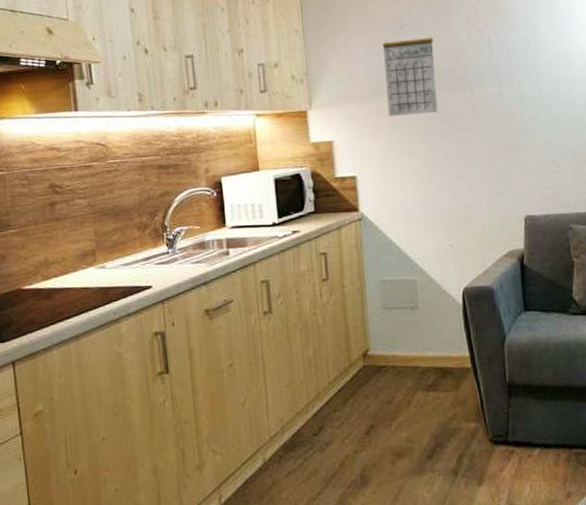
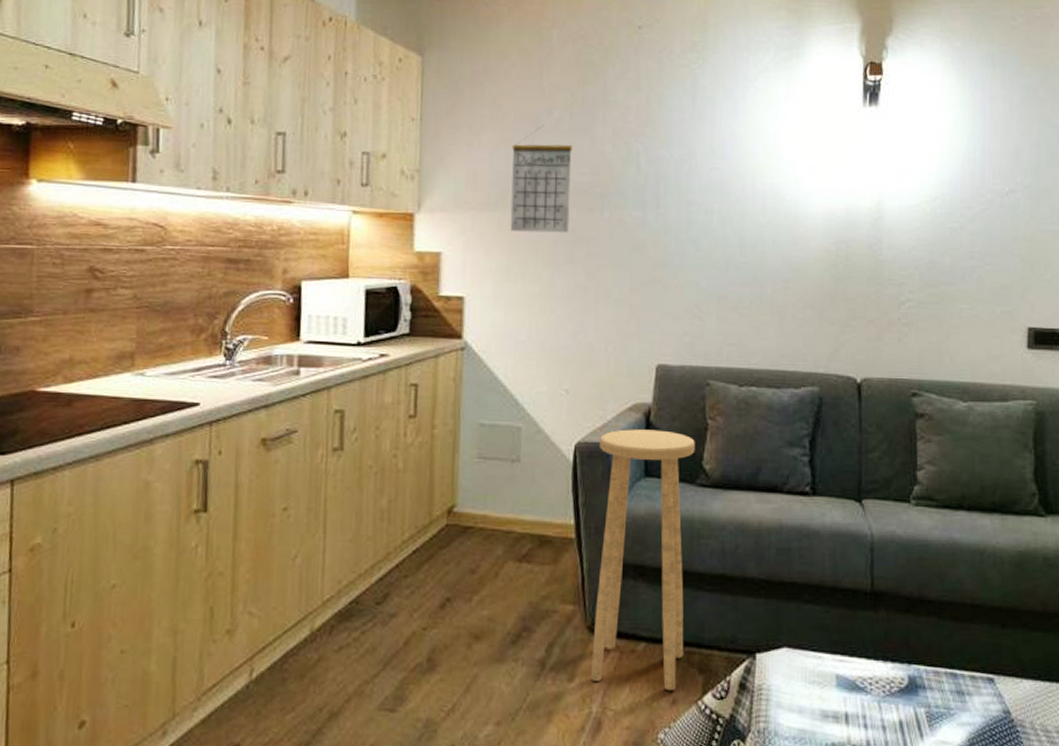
stool: none [483,270,573,486] -> present [590,429,695,690]

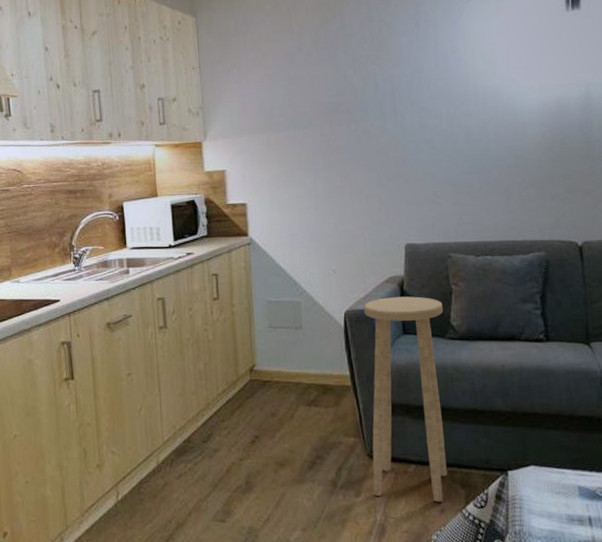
calendar: present [510,125,572,234] -> none [273,60,324,148]

